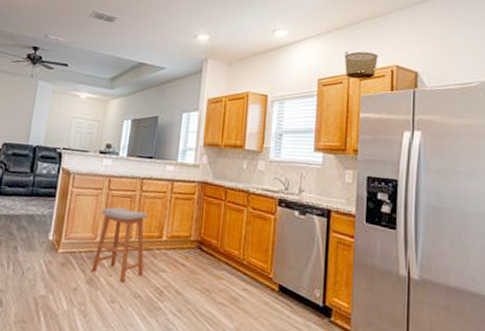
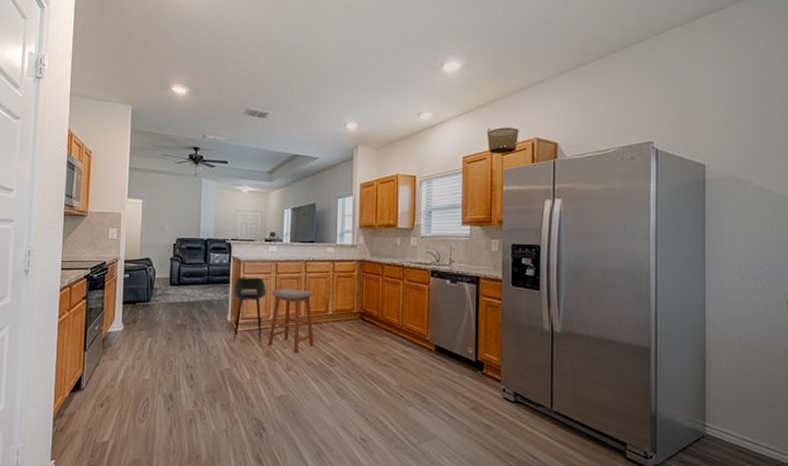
bar stool: none [52,191,96,267] -> present [232,277,267,343]

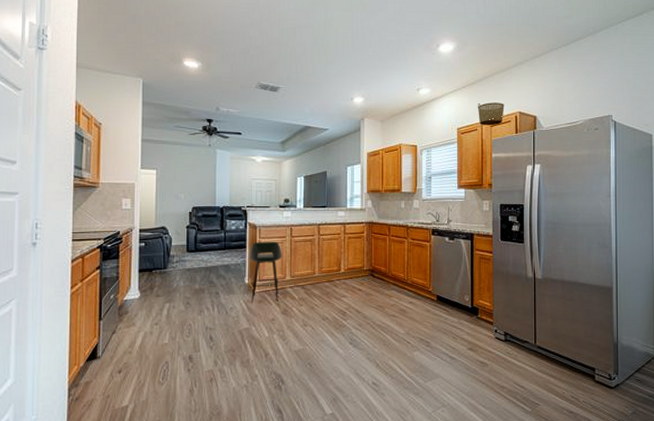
stool: present [267,288,314,353] -> none [284,250,328,309]

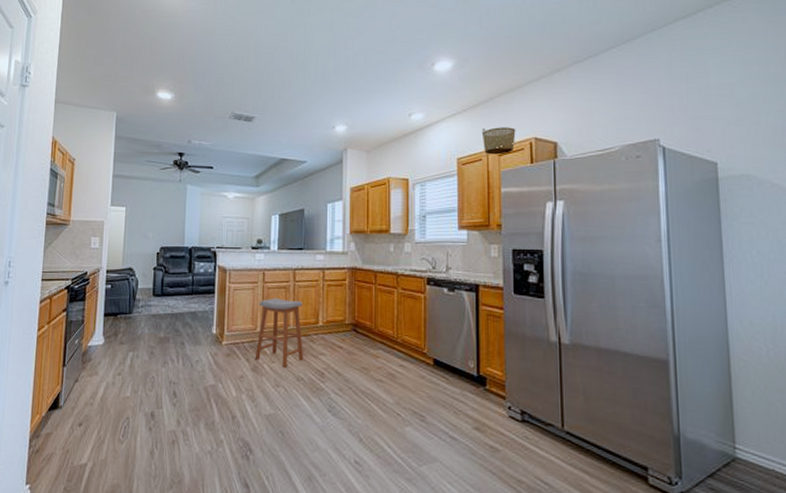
bar stool: present [249,241,282,304] -> none [218,287,253,358]
stool: none [284,250,328,309] -> present [254,298,304,367]

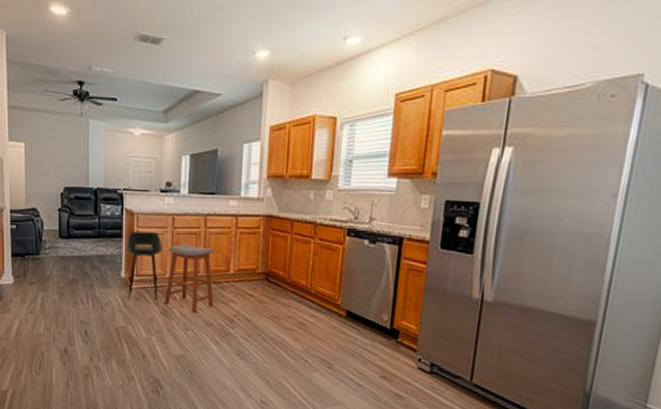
bar stool: none [218,287,253,358] -> present [126,231,163,301]
basket: present [481,127,516,155] -> none [428,56,470,90]

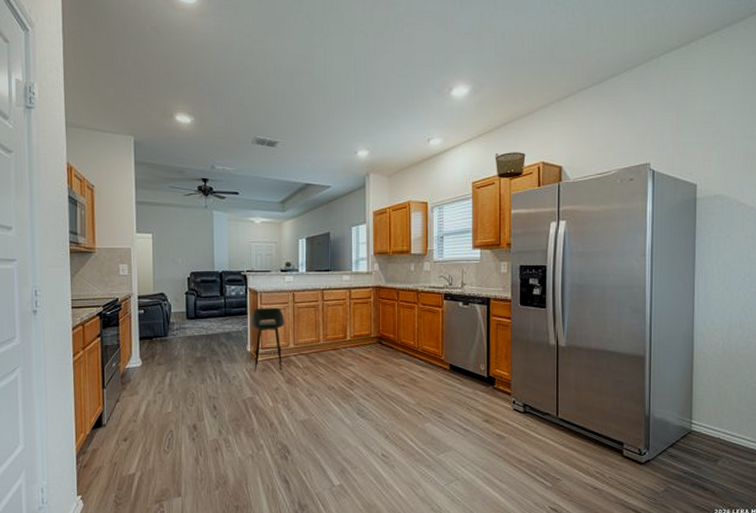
stool: present [164,244,214,313] -> none [288,317,334,378]
basket: none [428,56,470,90] -> present [494,152,526,179]

